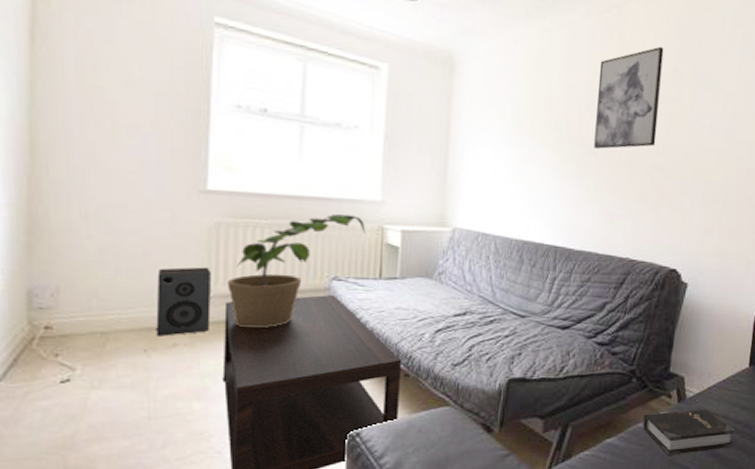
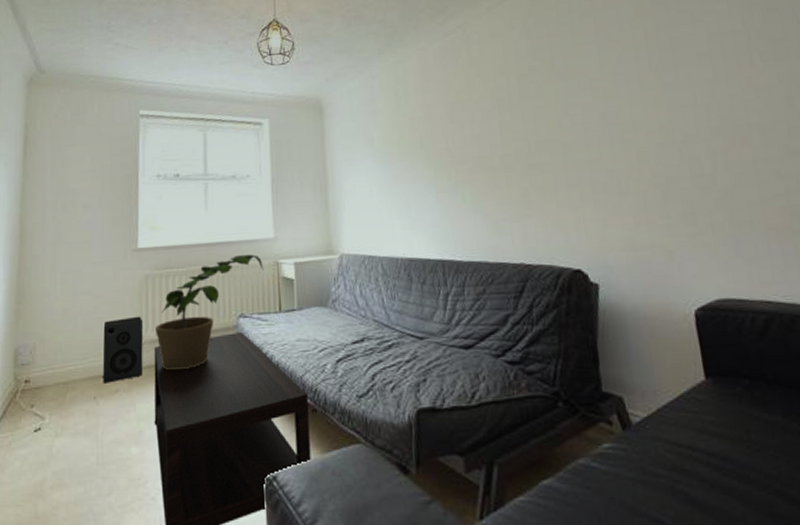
wall art: present [594,46,664,149] -> none [453,51,526,157]
hardback book: present [642,409,735,455] -> none [583,437,716,502]

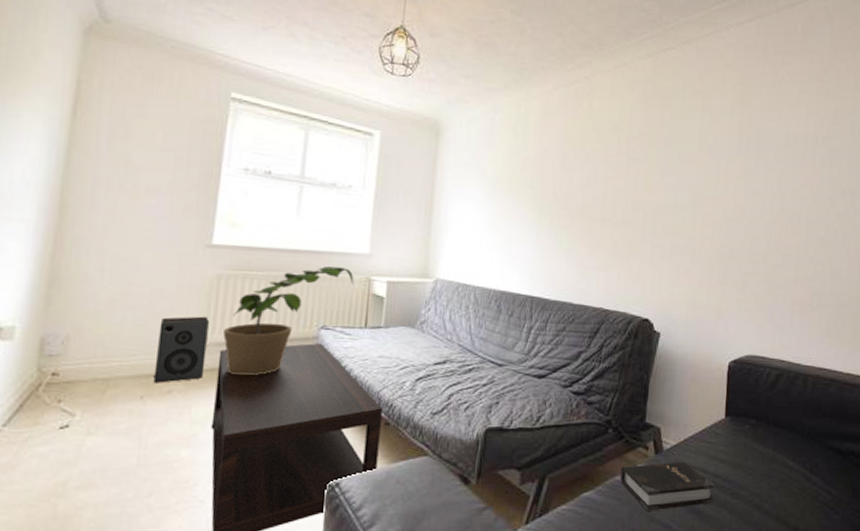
hardback book: none [583,437,716,502] -> present [620,461,715,511]

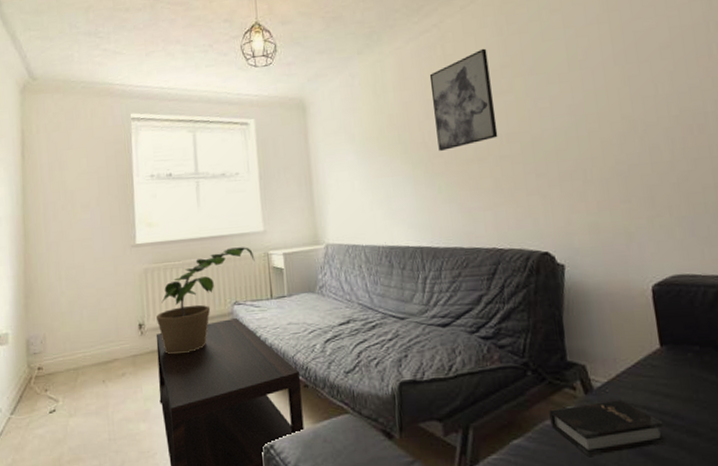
speaker: present [153,316,209,383] -> none [108,306,147,368]
wall art: none [567,112,630,205] -> present [429,48,498,151]

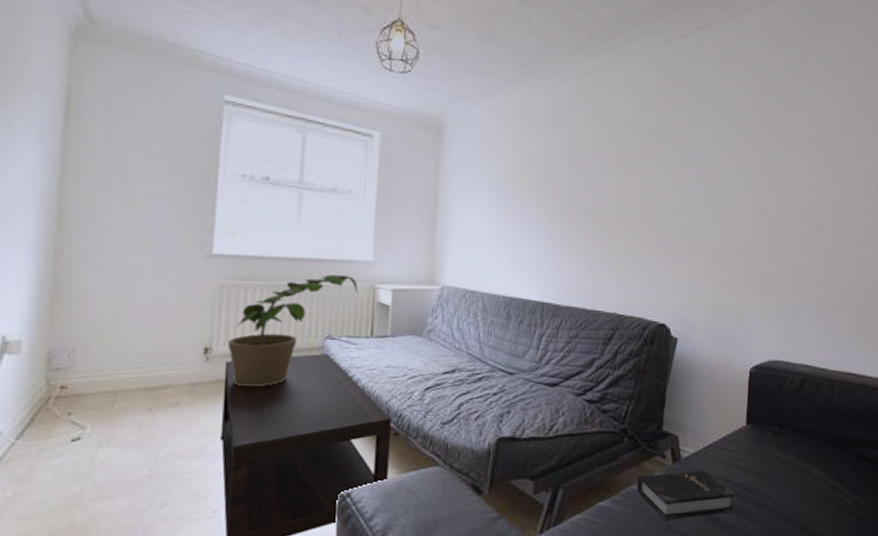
wall art: present [429,48,498,151] -> none [578,105,644,206]

